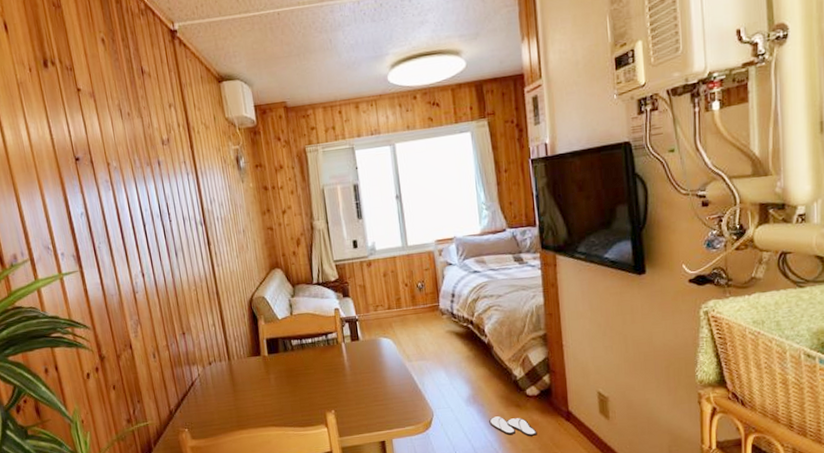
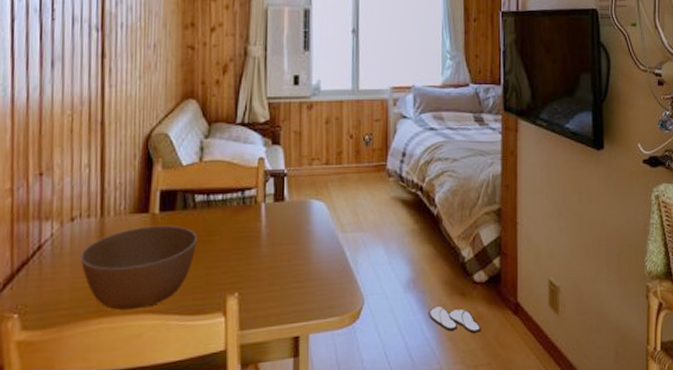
bowl: none [219,363,299,425] -> present [80,225,197,311]

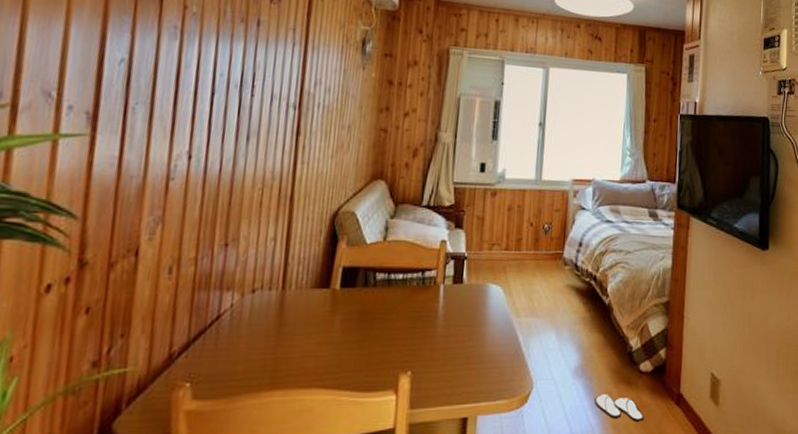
bowl: present [80,225,197,311] -> none [257,301,375,384]

